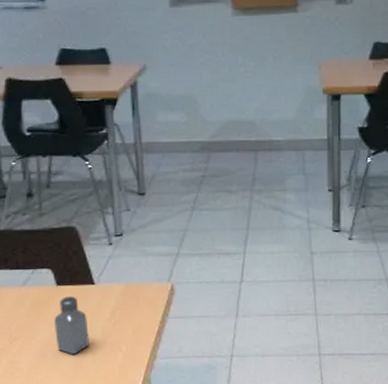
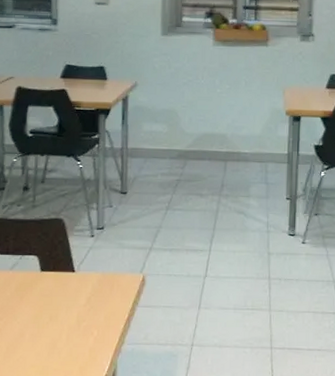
saltshaker: present [54,295,89,355] -> none [34,281,66,337]

